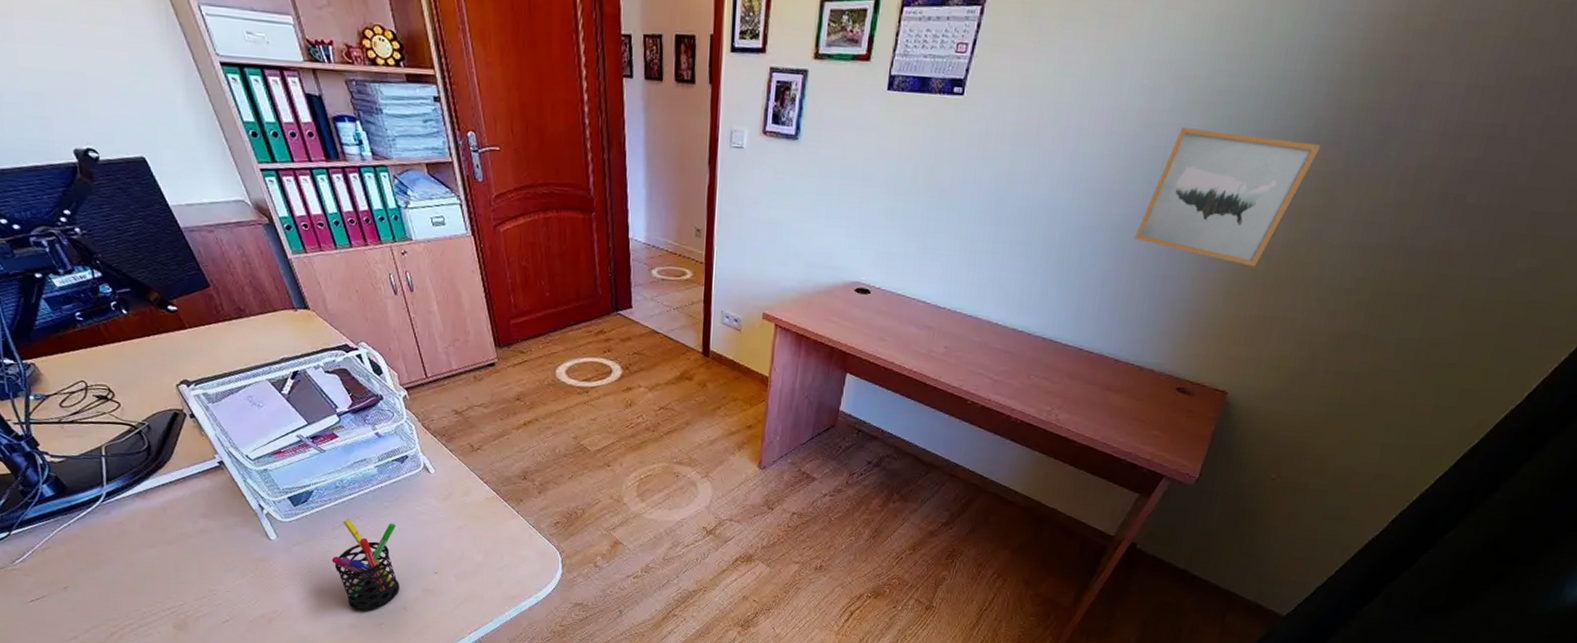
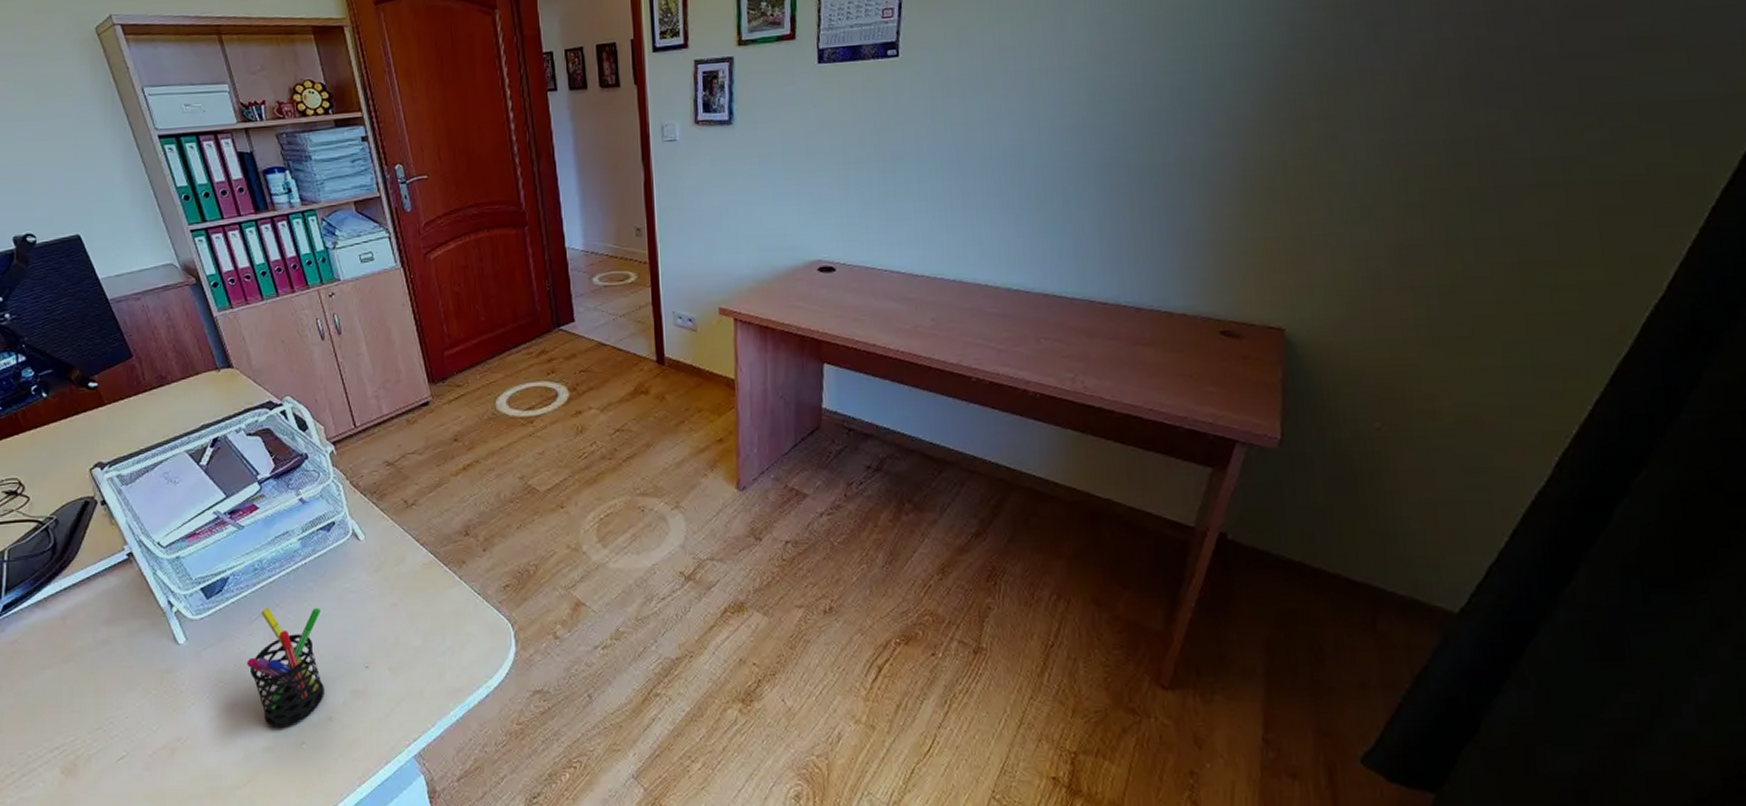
wall art: present [1134,128,1321,267] -> none [1121,47,1305,184]

